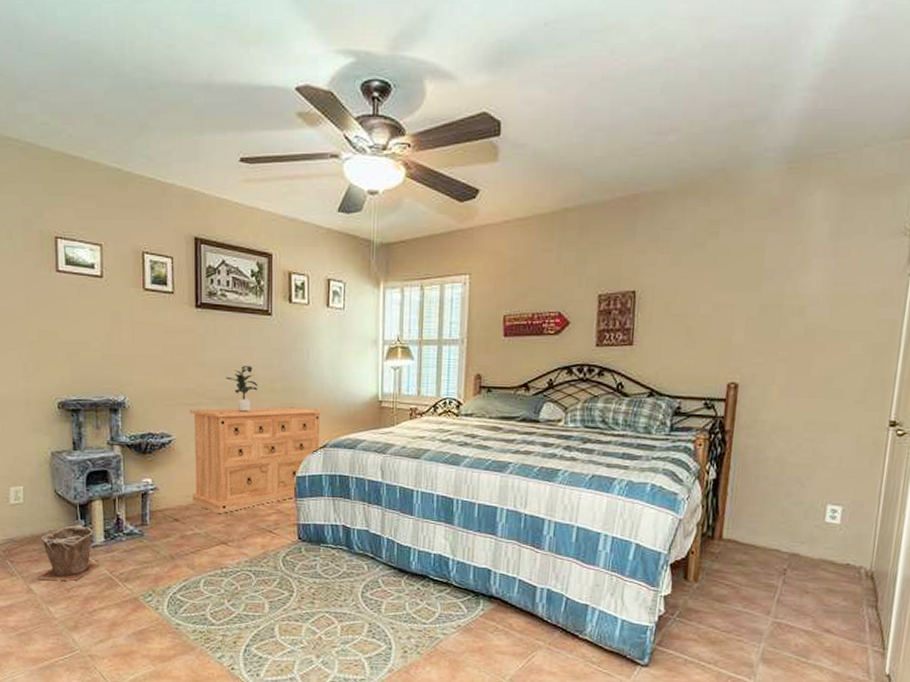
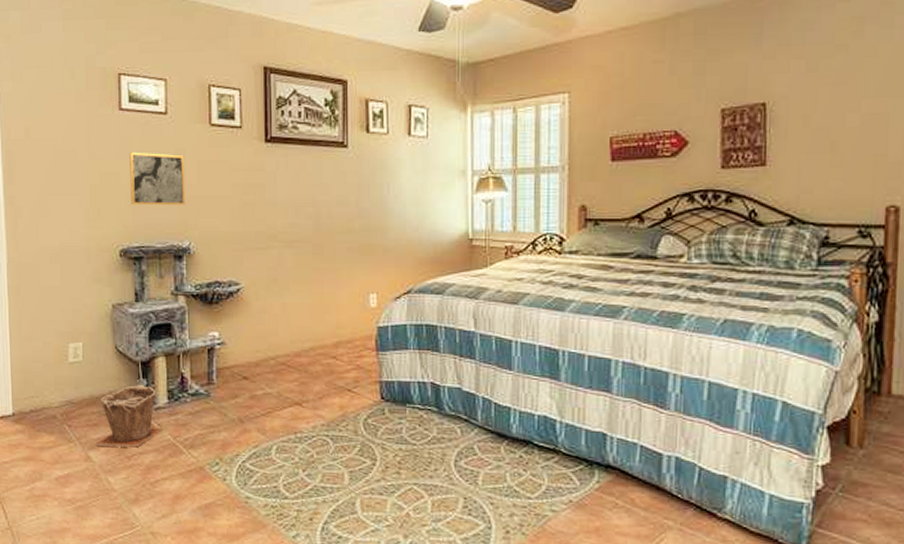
wall art: none [67,311,121,363] -> present [130,152,186,206]
dresser: present [189,407,323,513] -> none [259,248,407,370]
potted plant: present [226,366,258,412] -> none [299,204,334,255]

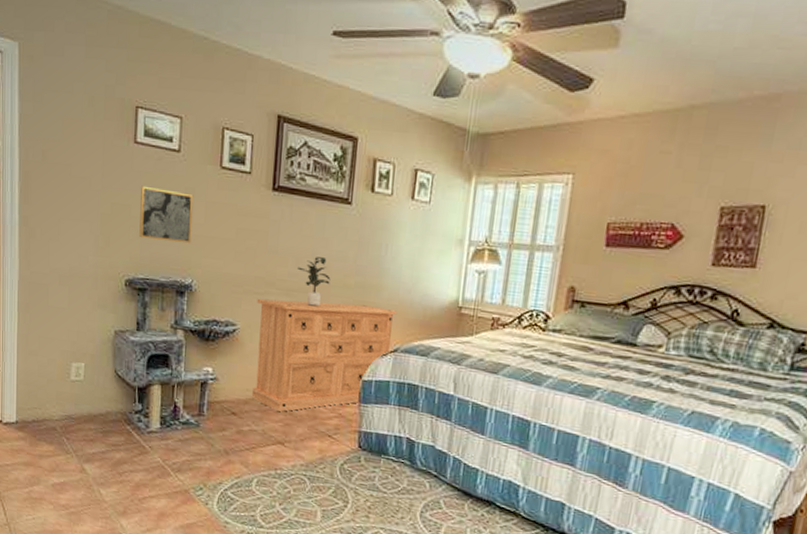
plant pot: present [95,384,164,448] -> none [90,408,154,466]
dresser: none [259,248,407,370] -> present [252,299,398,412]
potted plant: none [299,204,334,255] -> present [298,257,331,307]

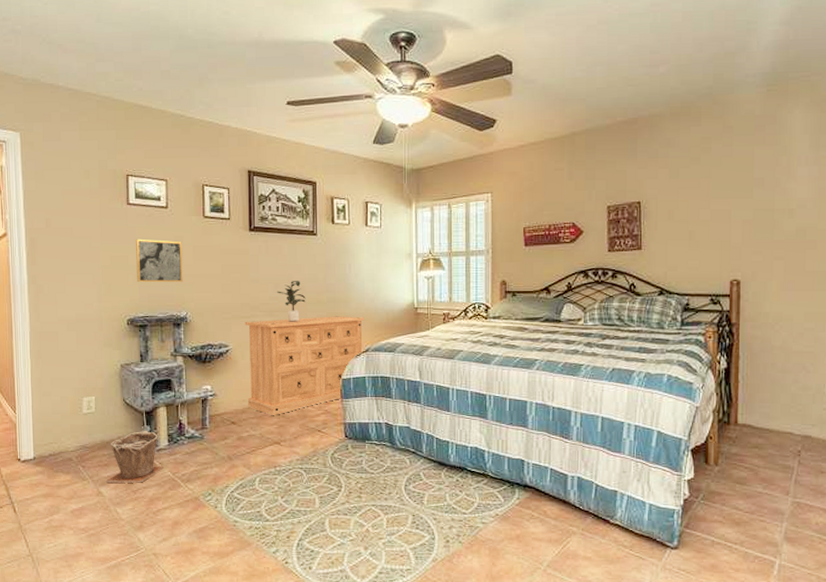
plant pot: none [90,408,154,466] -> present [105,430,164,483]

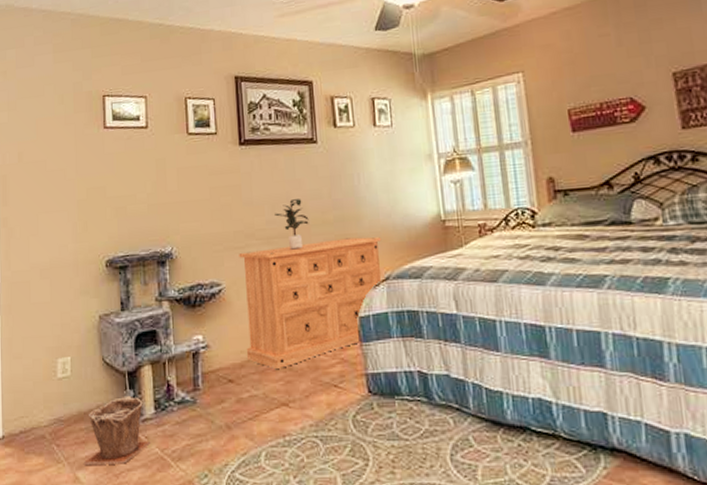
wall art: present [136,239,183,283] -> none [114,164,167,216]

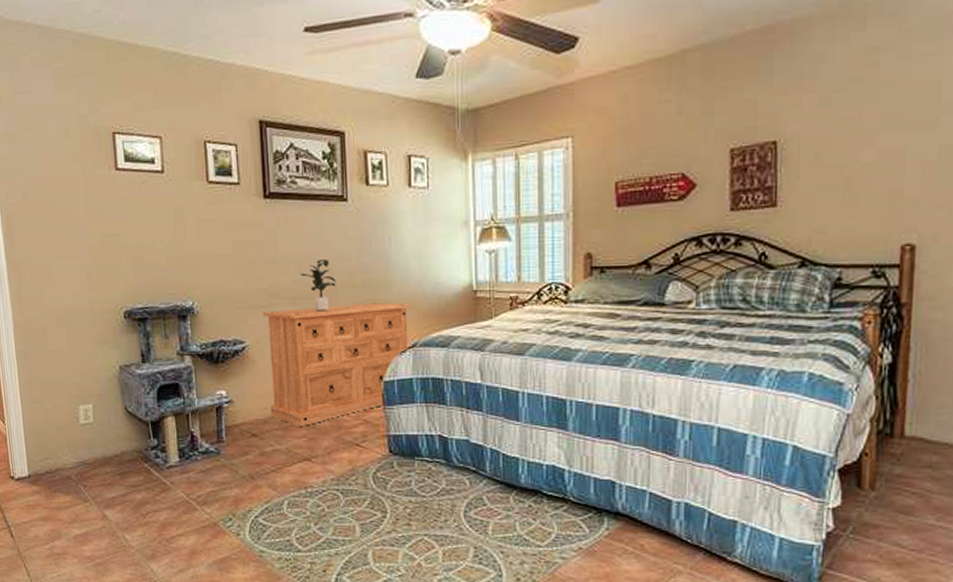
plant pot: present [83,395,151,465] -> none [110,444,177,506]

